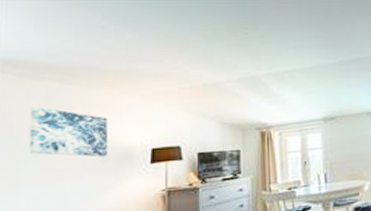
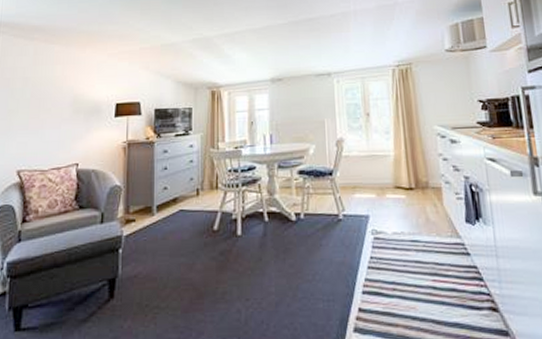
wall art: present [29,106,109,157] -> none [21,63,81,110]

